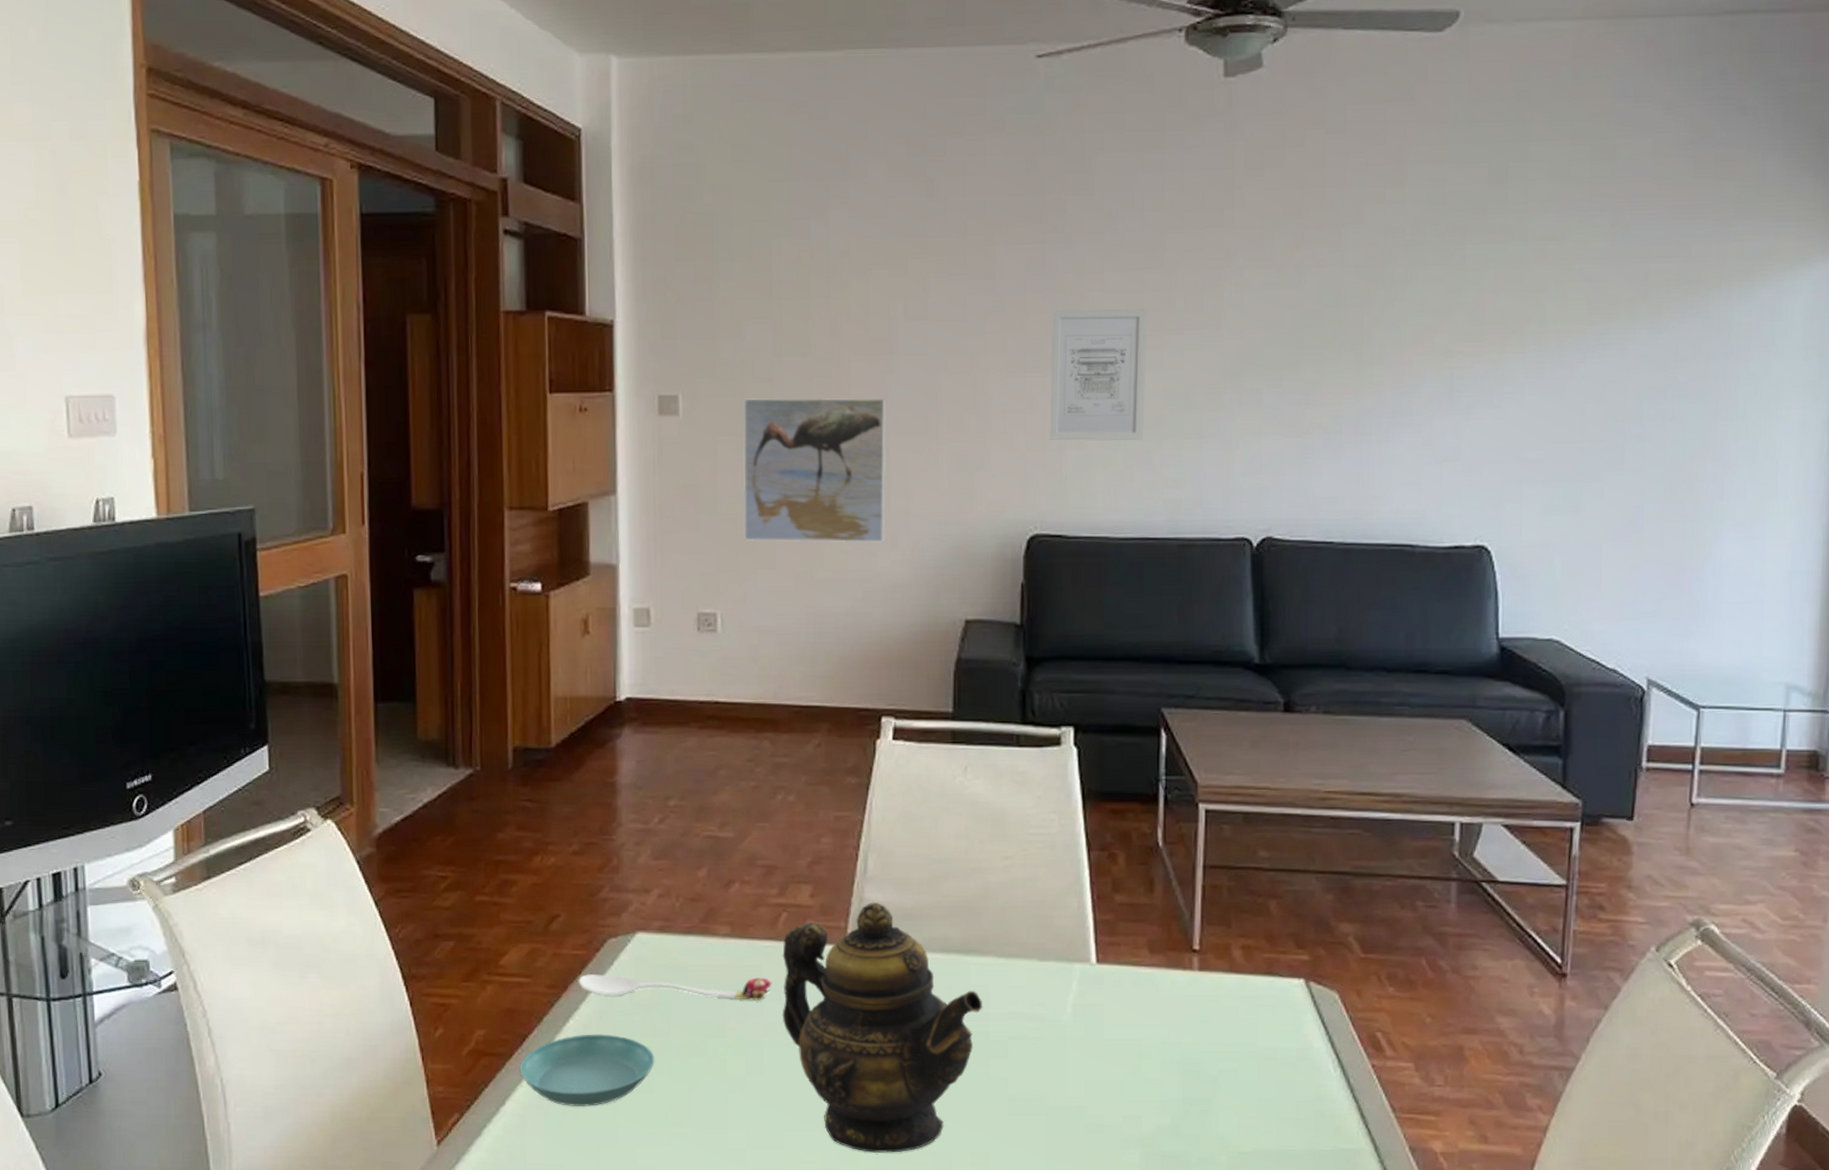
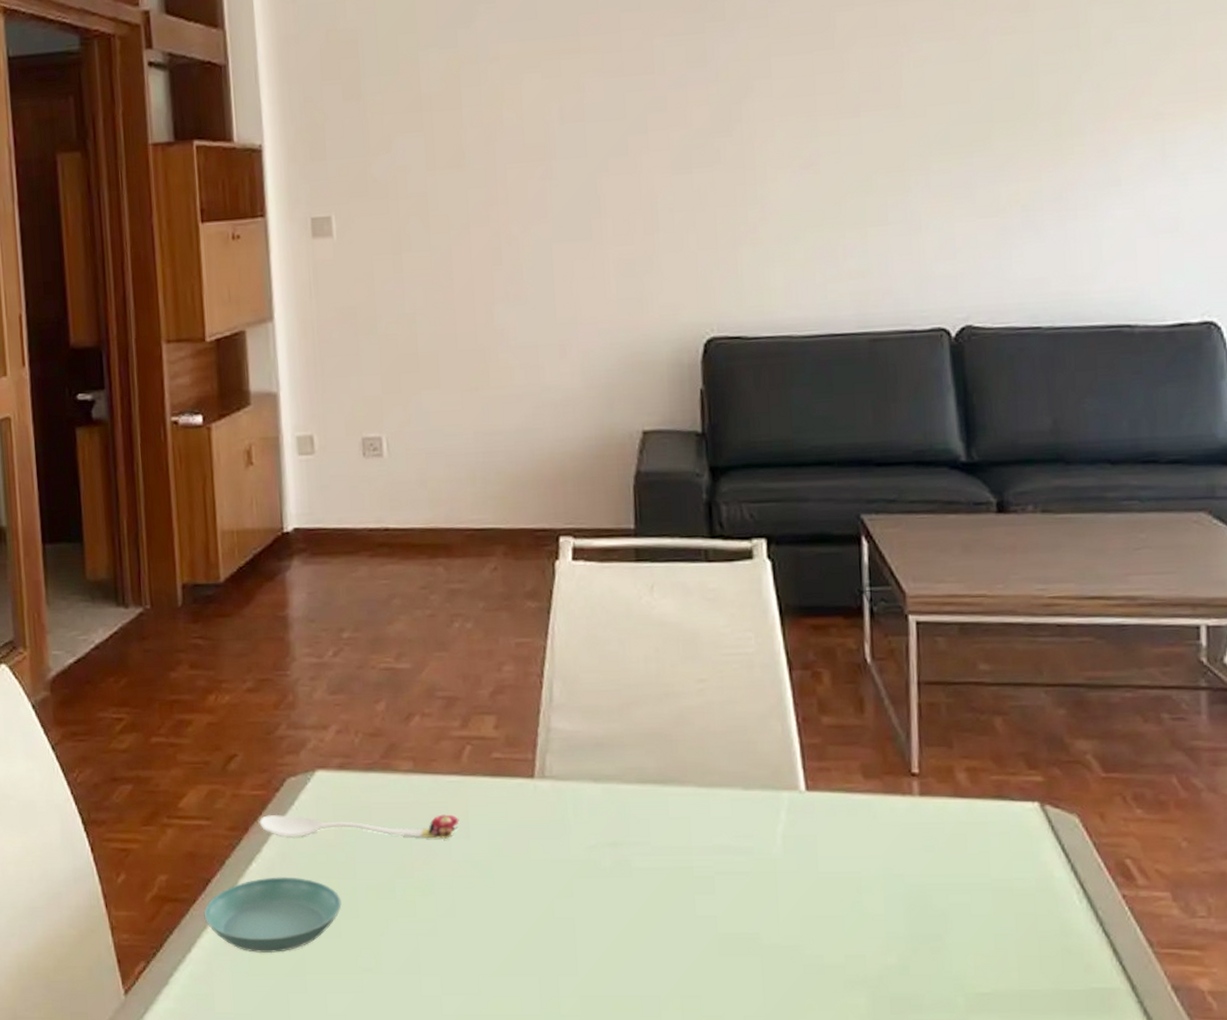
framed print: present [743,397,886,543] -> none [398,204,552,361]
teapot: present [782,902,983,1153] -> none [468,731,685,998]
wall art: present [1049,309,1148,441] -> none [717,93,824,237]

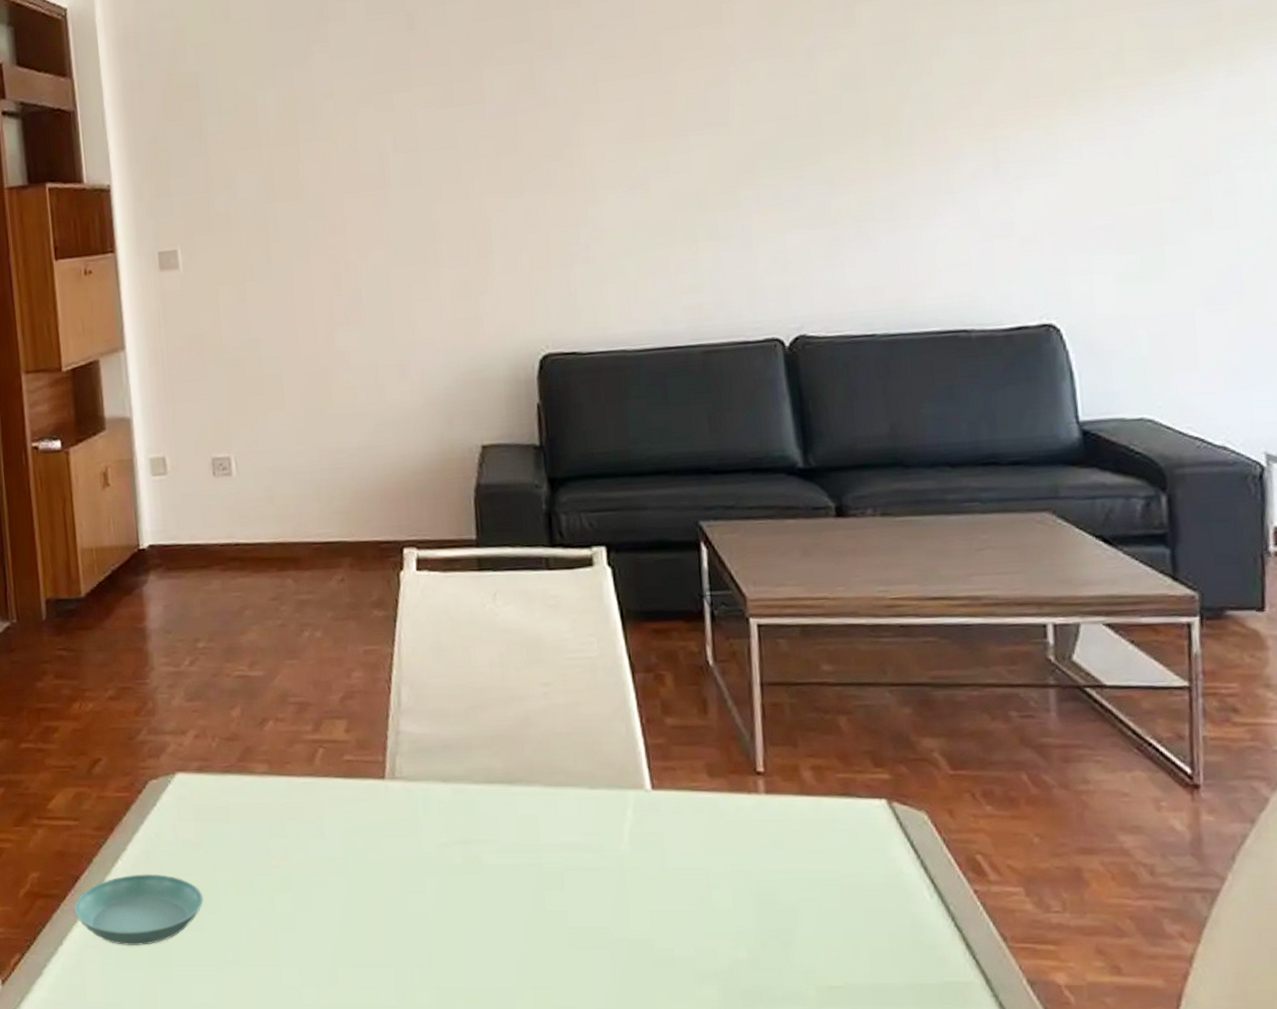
spoon: present [259,814,459,839] -> none [123,814,314,837]

